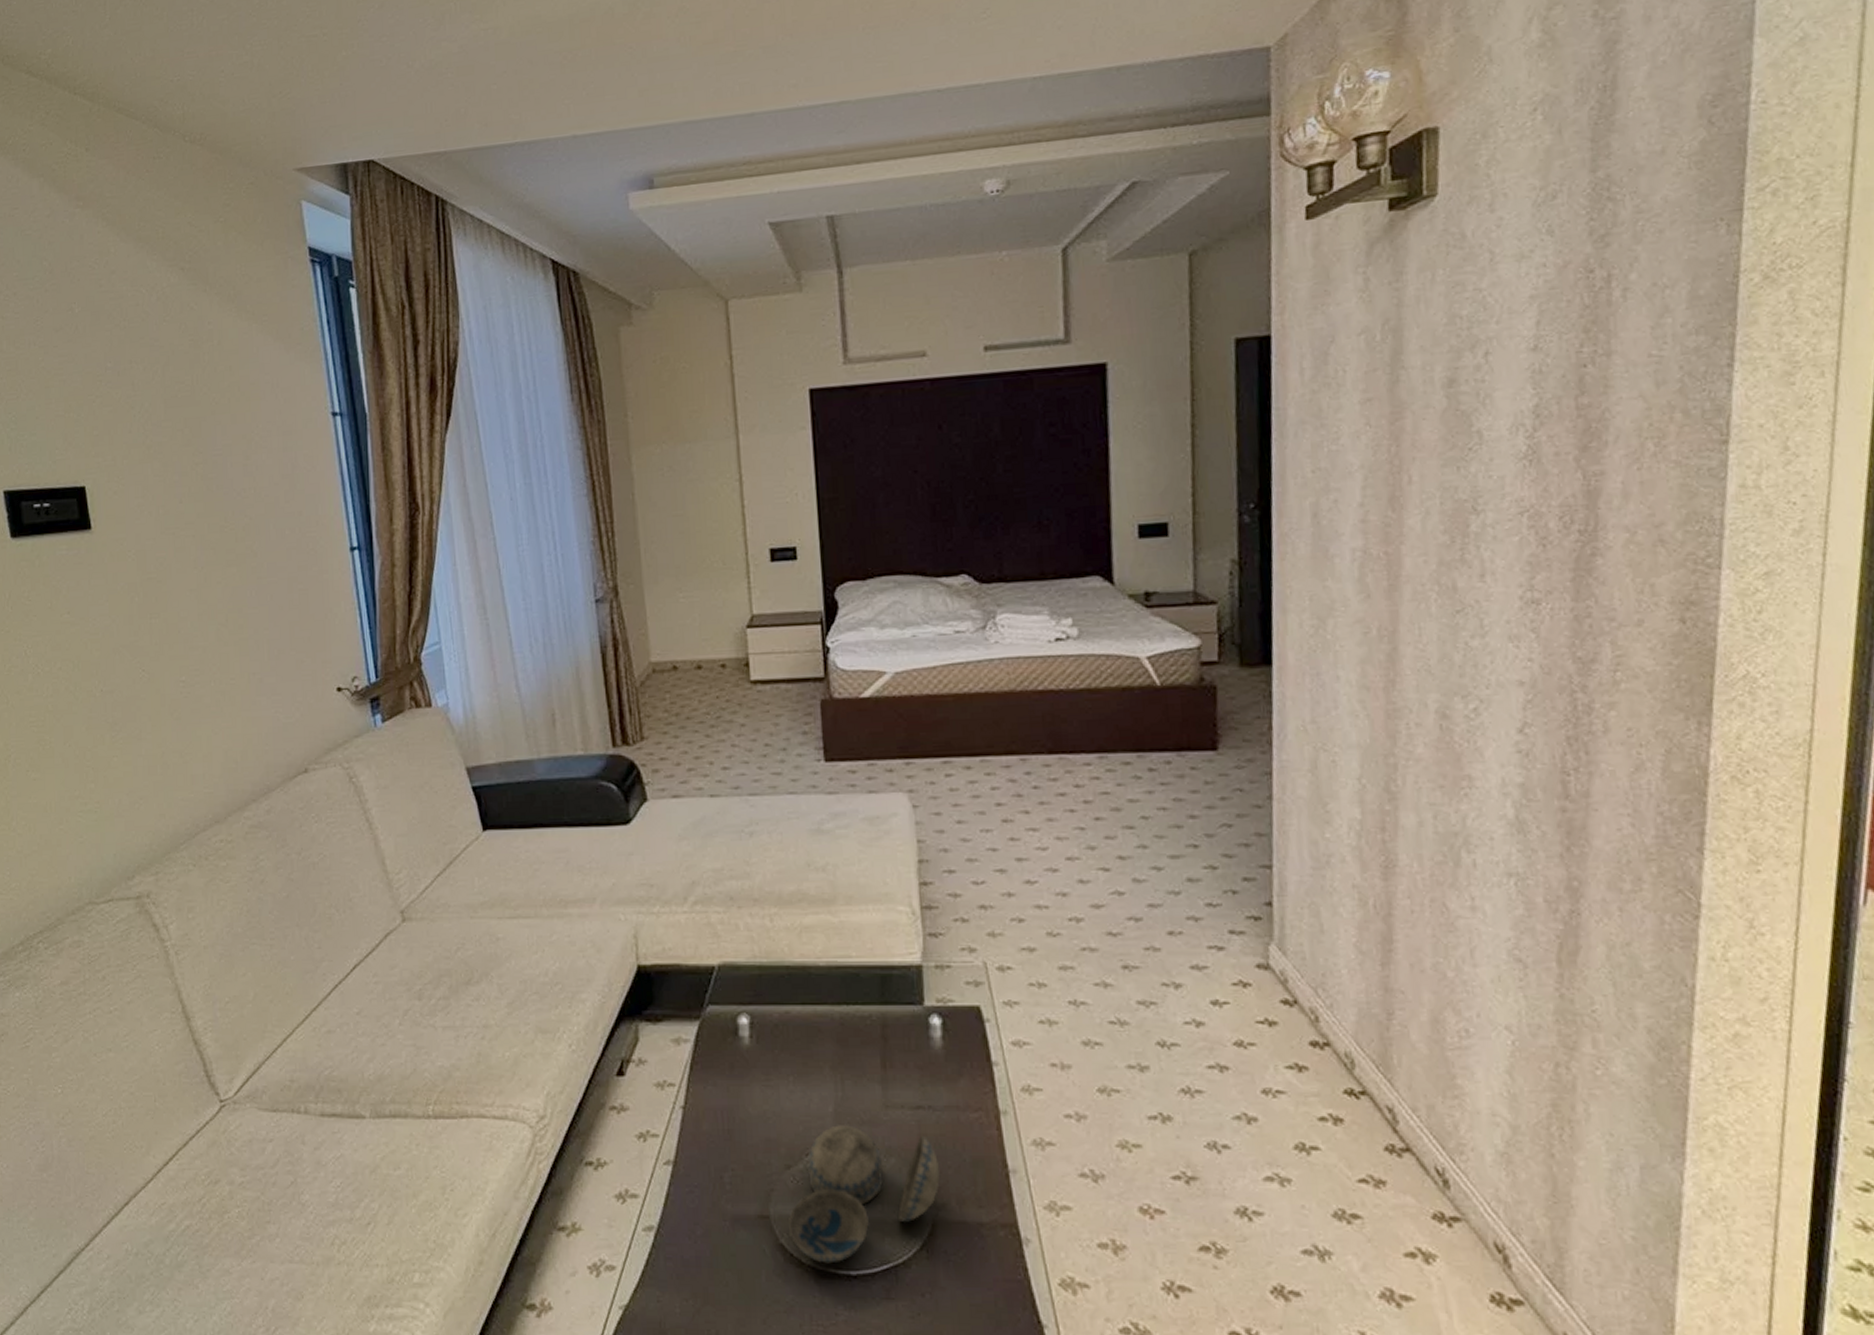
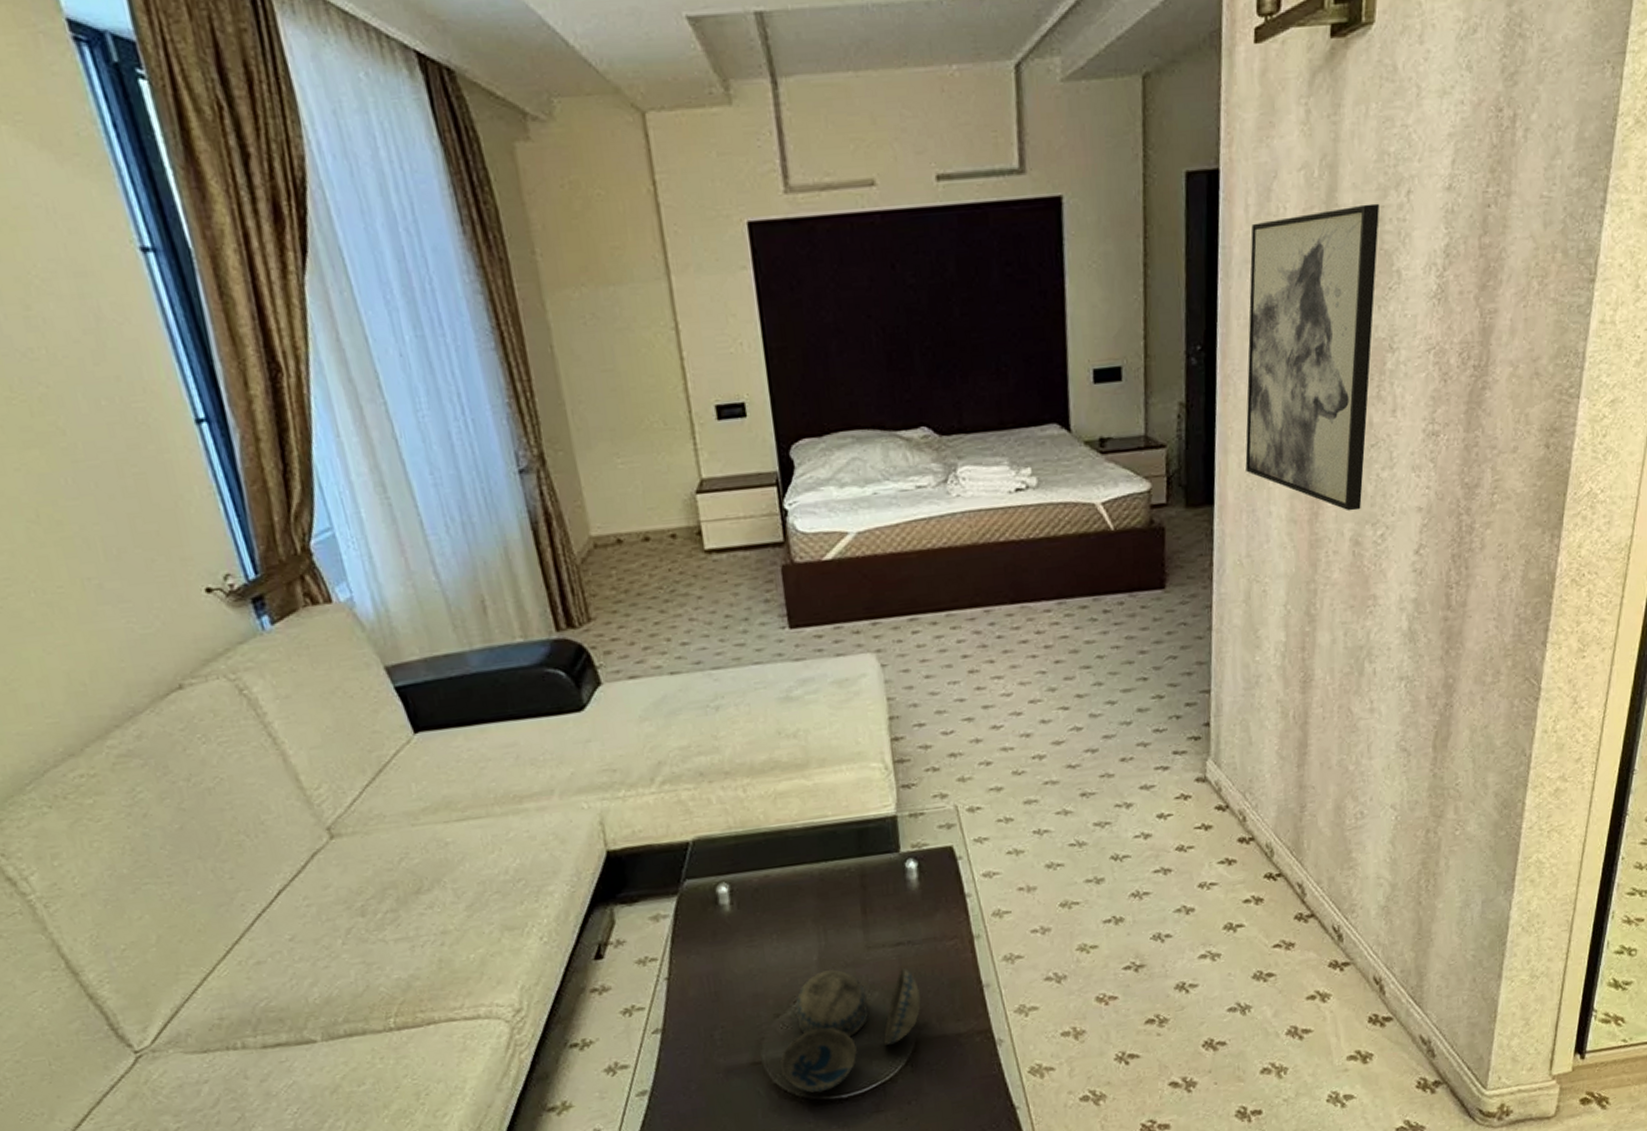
wall art: none [1307,365,1454,681] -> present [1245,203,1380,512]

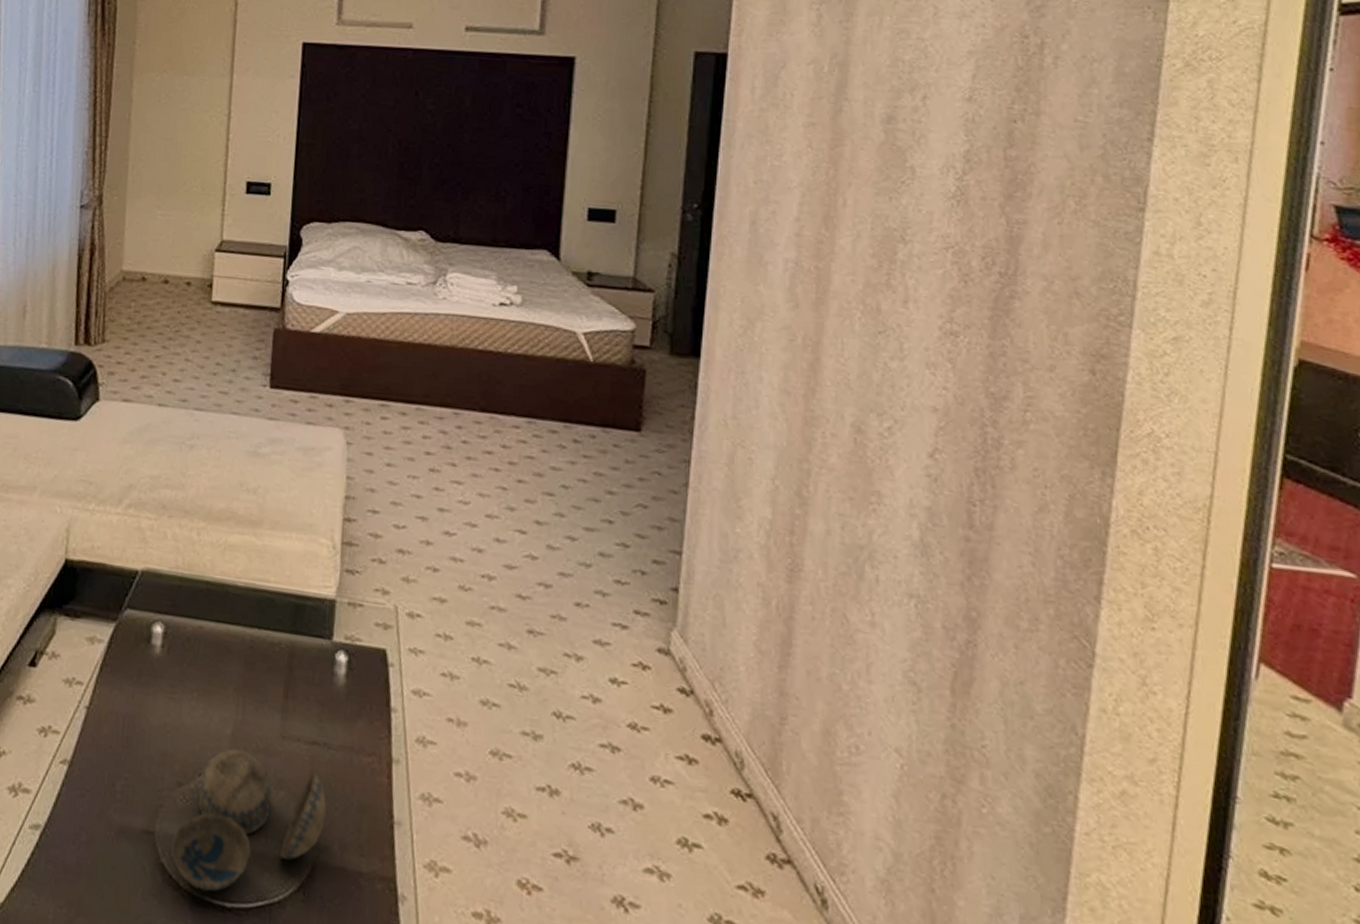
wall art: present [1245,203,1380,512] -> none [737,102,893,396]

